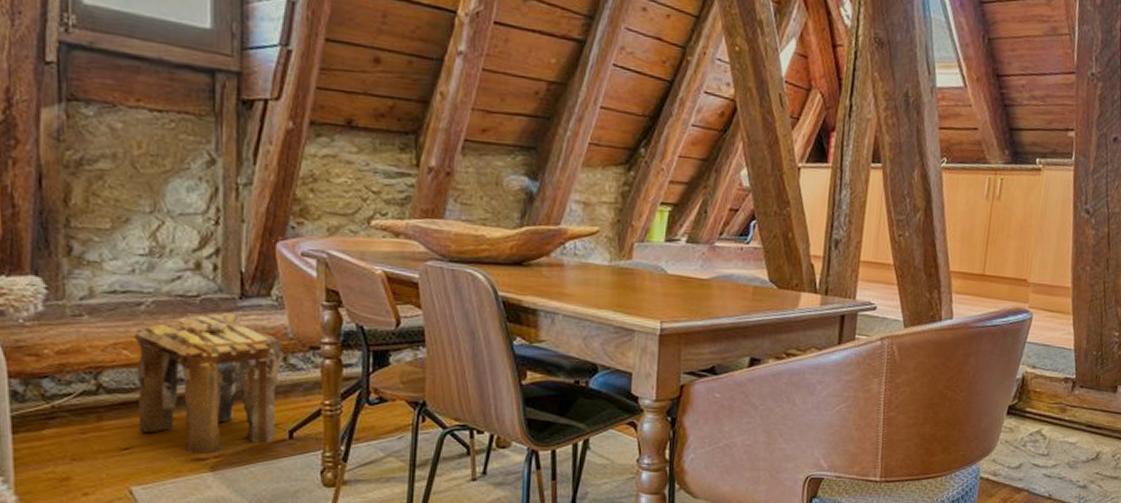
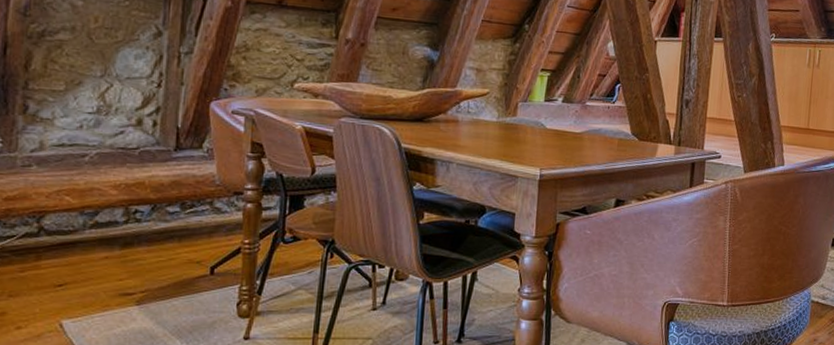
stool: present [134,312,285,454] -> none [73,162,212,289]

